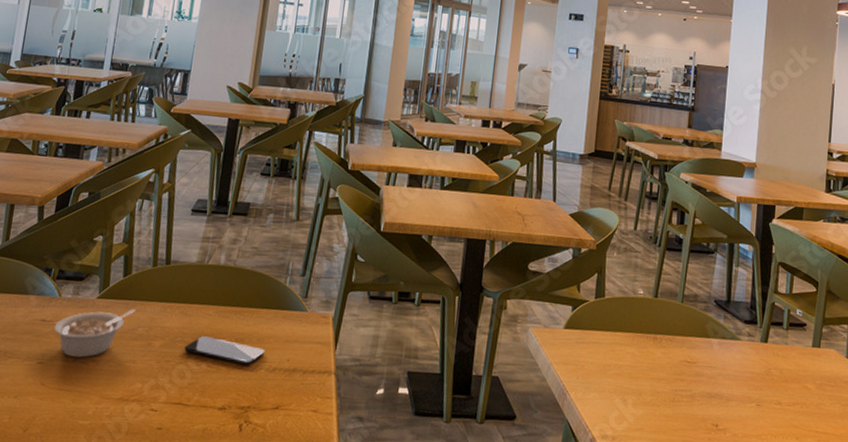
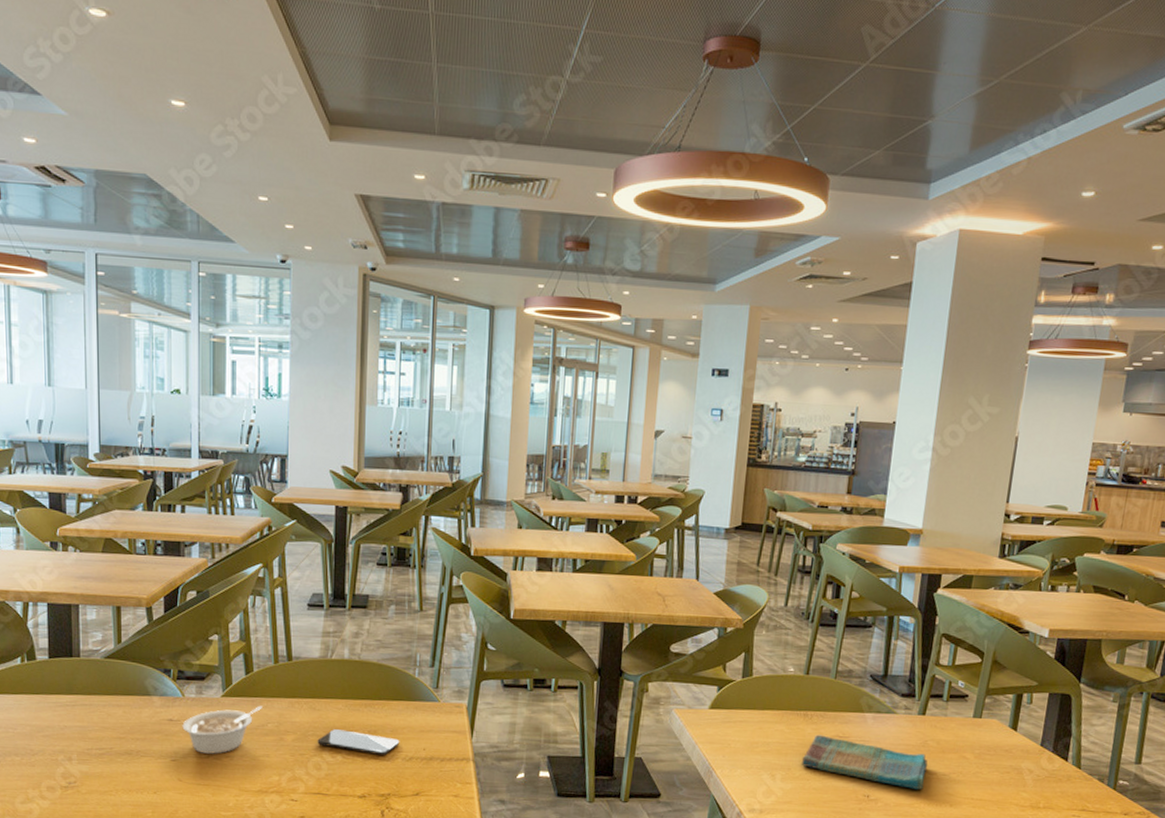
dish towel: none [651,359,773,421] -> present [801,734,928,790]

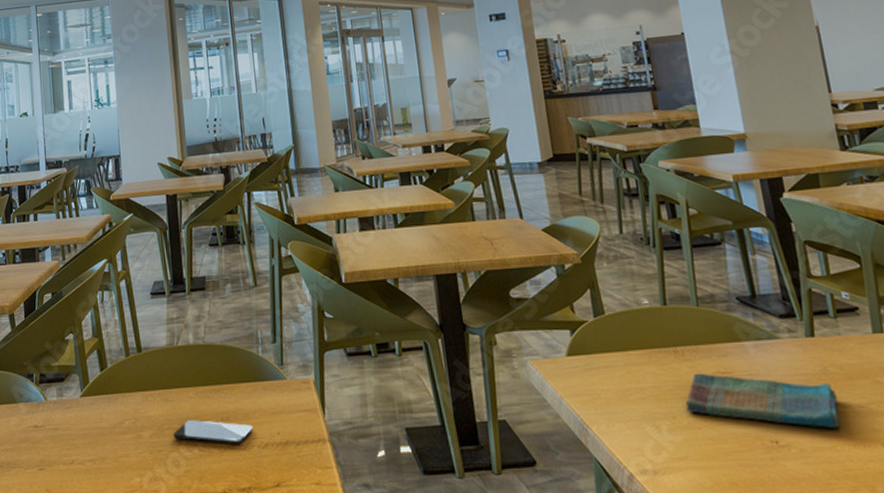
legume: present [182,705,262,754] -> none [46,402,119,459]

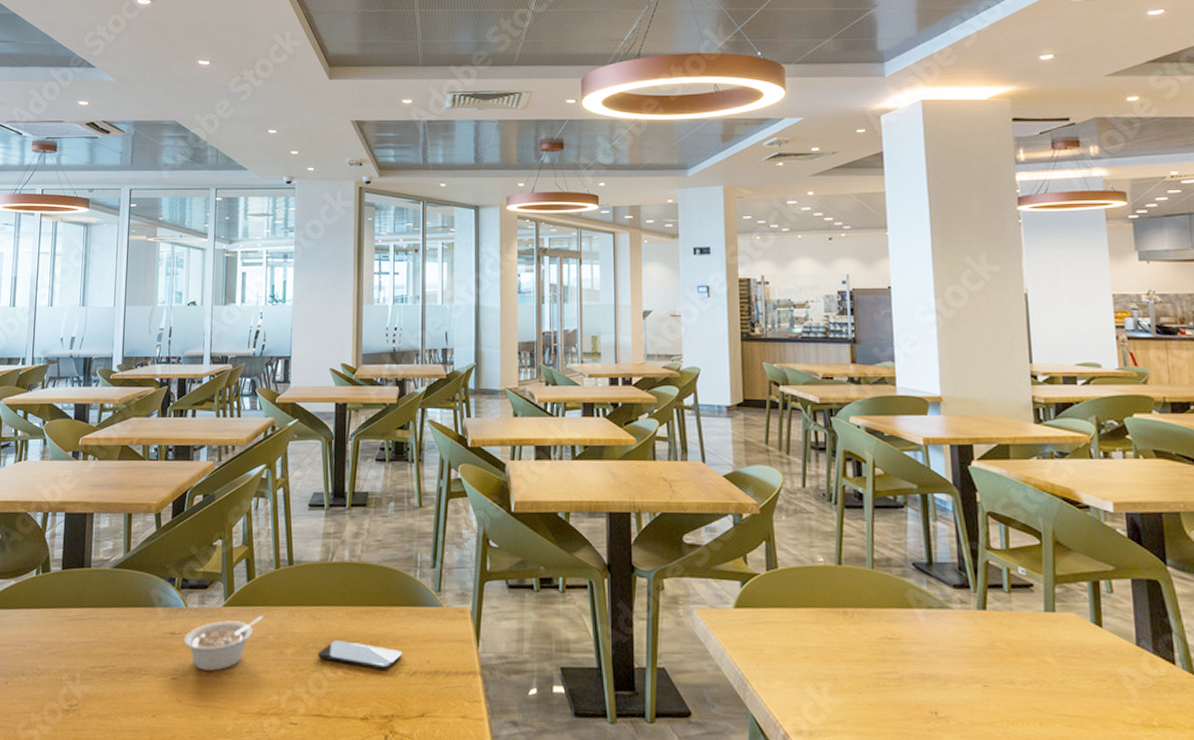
legume: none [46,402,119,459] -> present [184,615,263,671]
dish towel: present [685,373,841,429] -> none [849,636,1002,705]

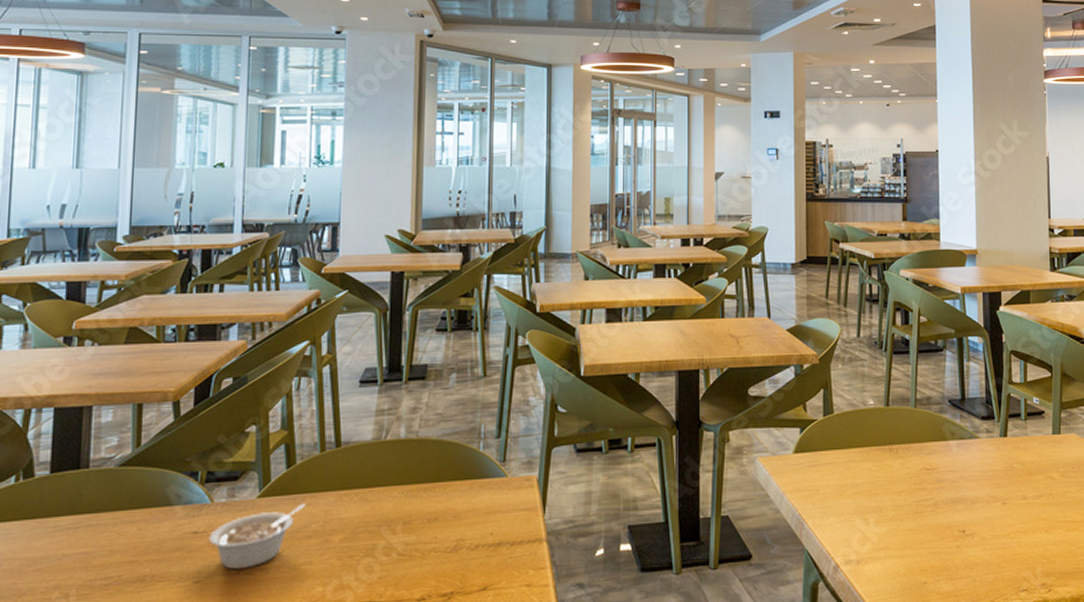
smartphone: present [318,640,403,671] -> none [369,521,464,548]

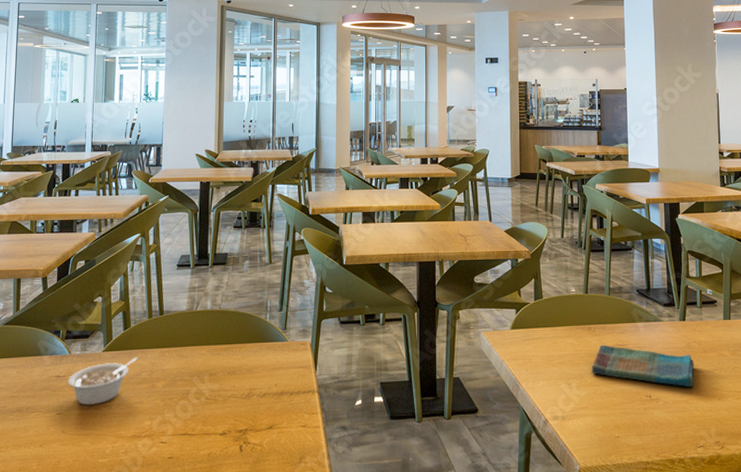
dish towel: none [893,469,1018,519] -> present [591,345,695,388]

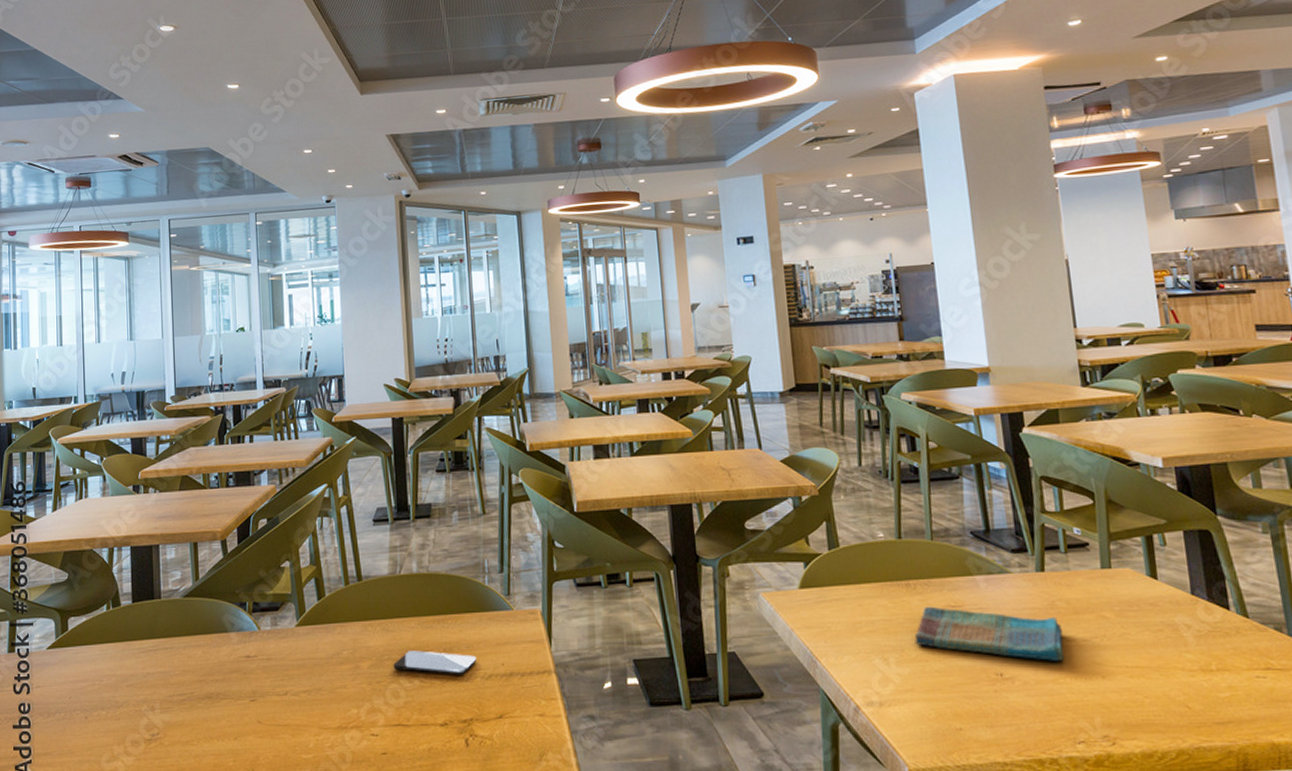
legume: present [68,357,138,405] -> none [259,632,336,690]
smartphone: none [184,373,255,395] -> present [393,651,477,677]

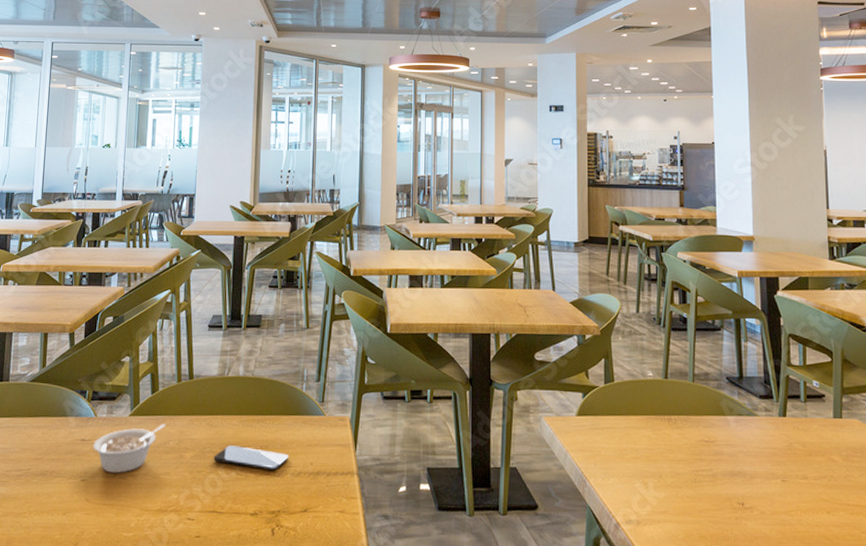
legume: none [259,632,336,690] -> present [93,423,165,473]
dish towel: present [914,606,1065,662] -> none [671,439,798,497]

